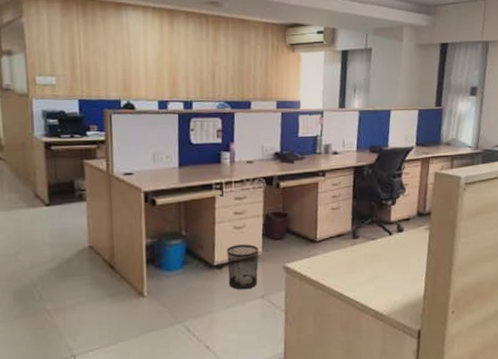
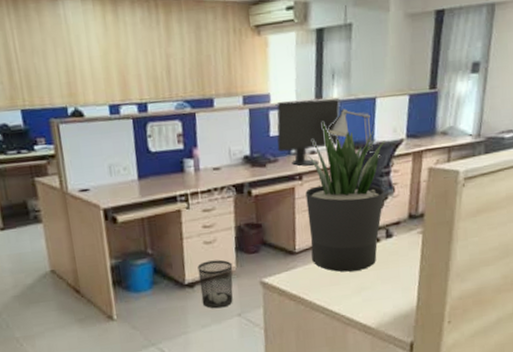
computer monitor: none [304,108,360,165] -> present [276,98,340,167]
planter: none [327,127,398,261] -> present [305,121,386,272]
desk lamp: none [348,118,395,163] -> present [327,109,382,160]

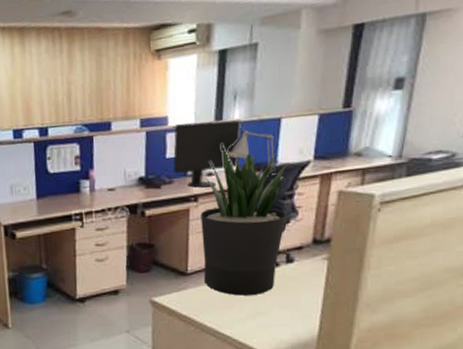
waste bin: present [197,259,233,309] -> none [89,277,123,324]

